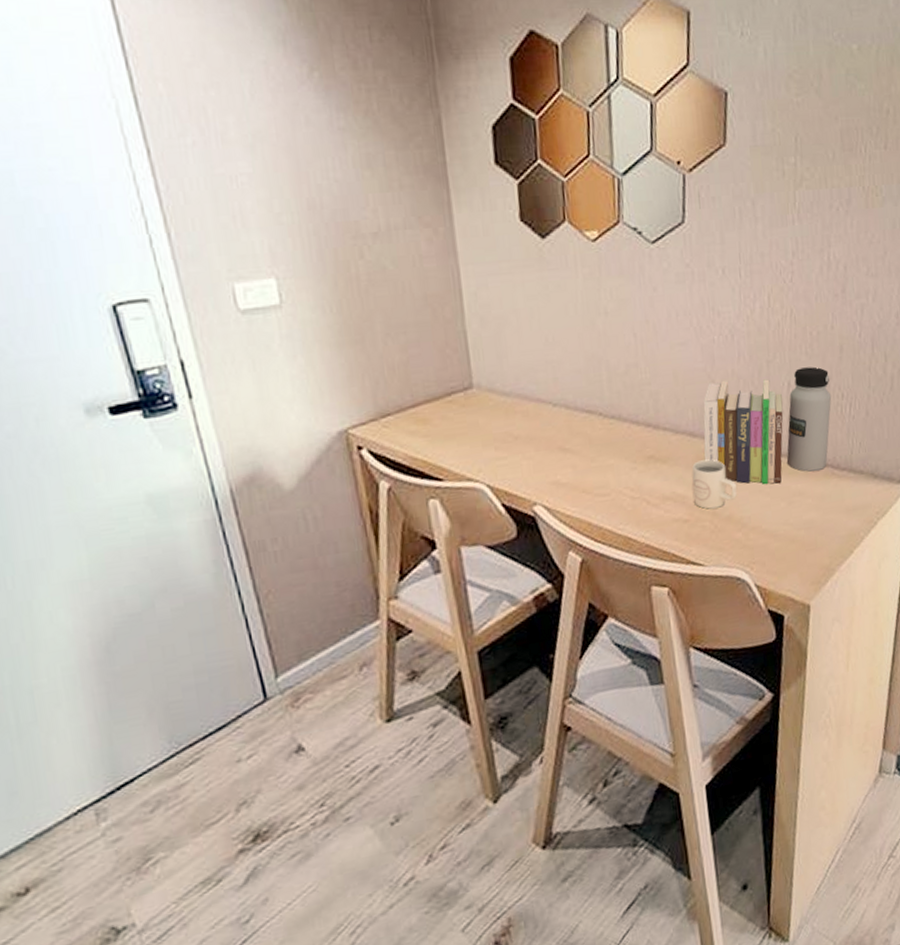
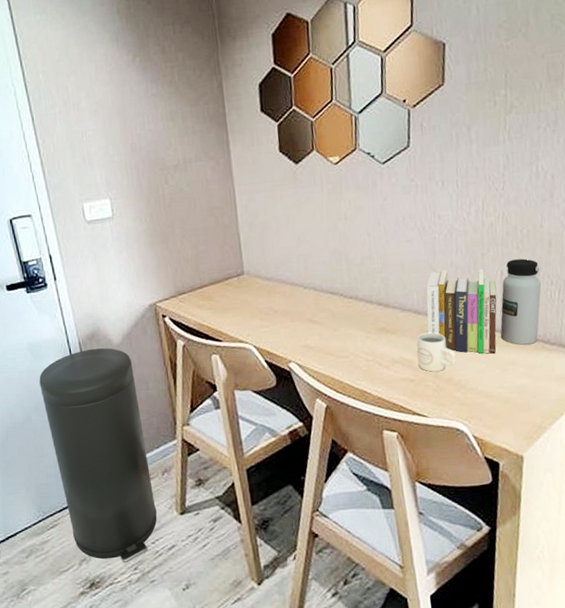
pedal bin: none [167,495,353,800] -> present [39,348,157,563]

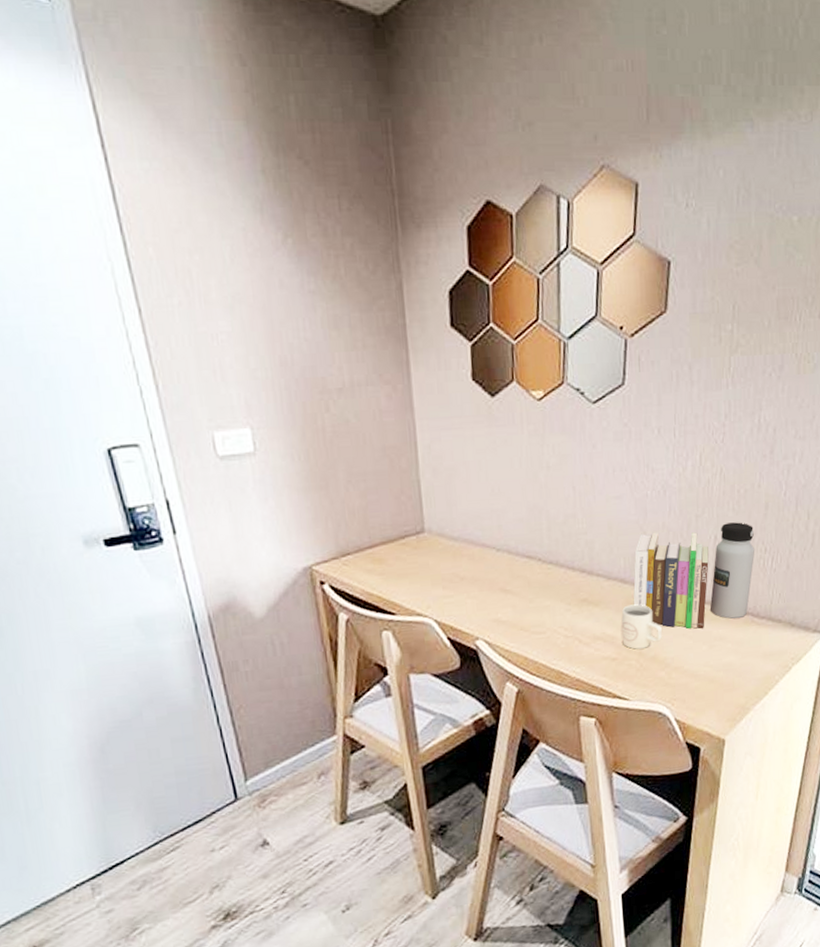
pedal bin: present [39,348,157,563] -> none [153,622,311,887]

